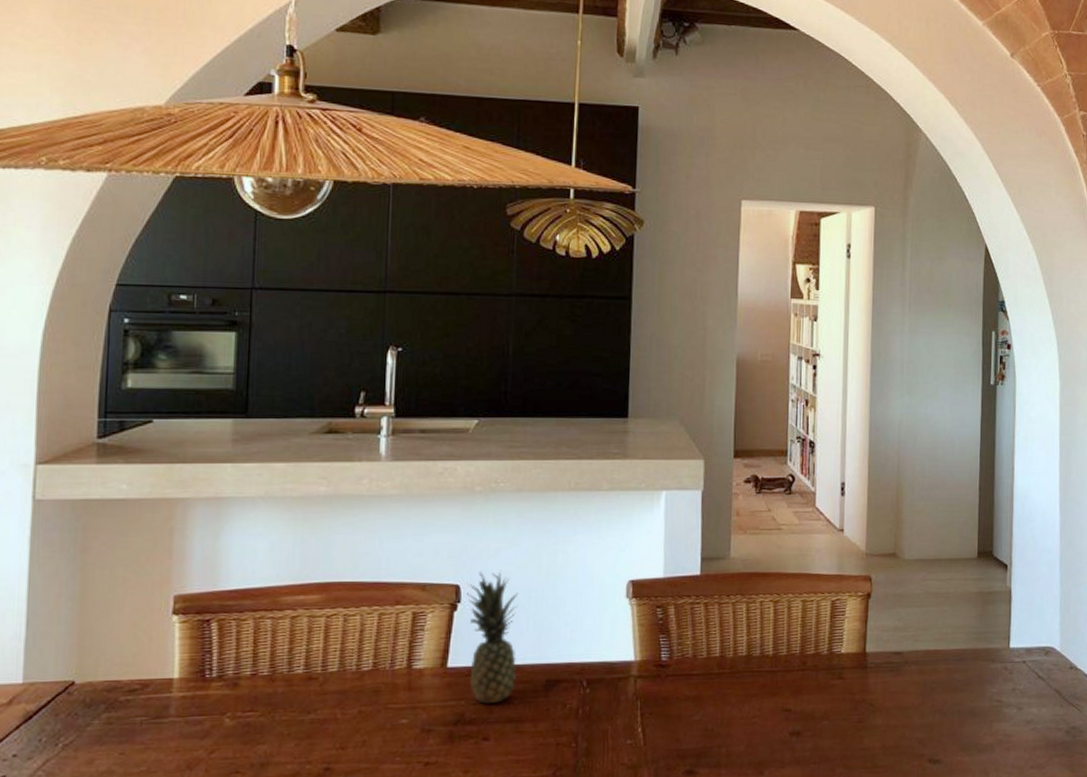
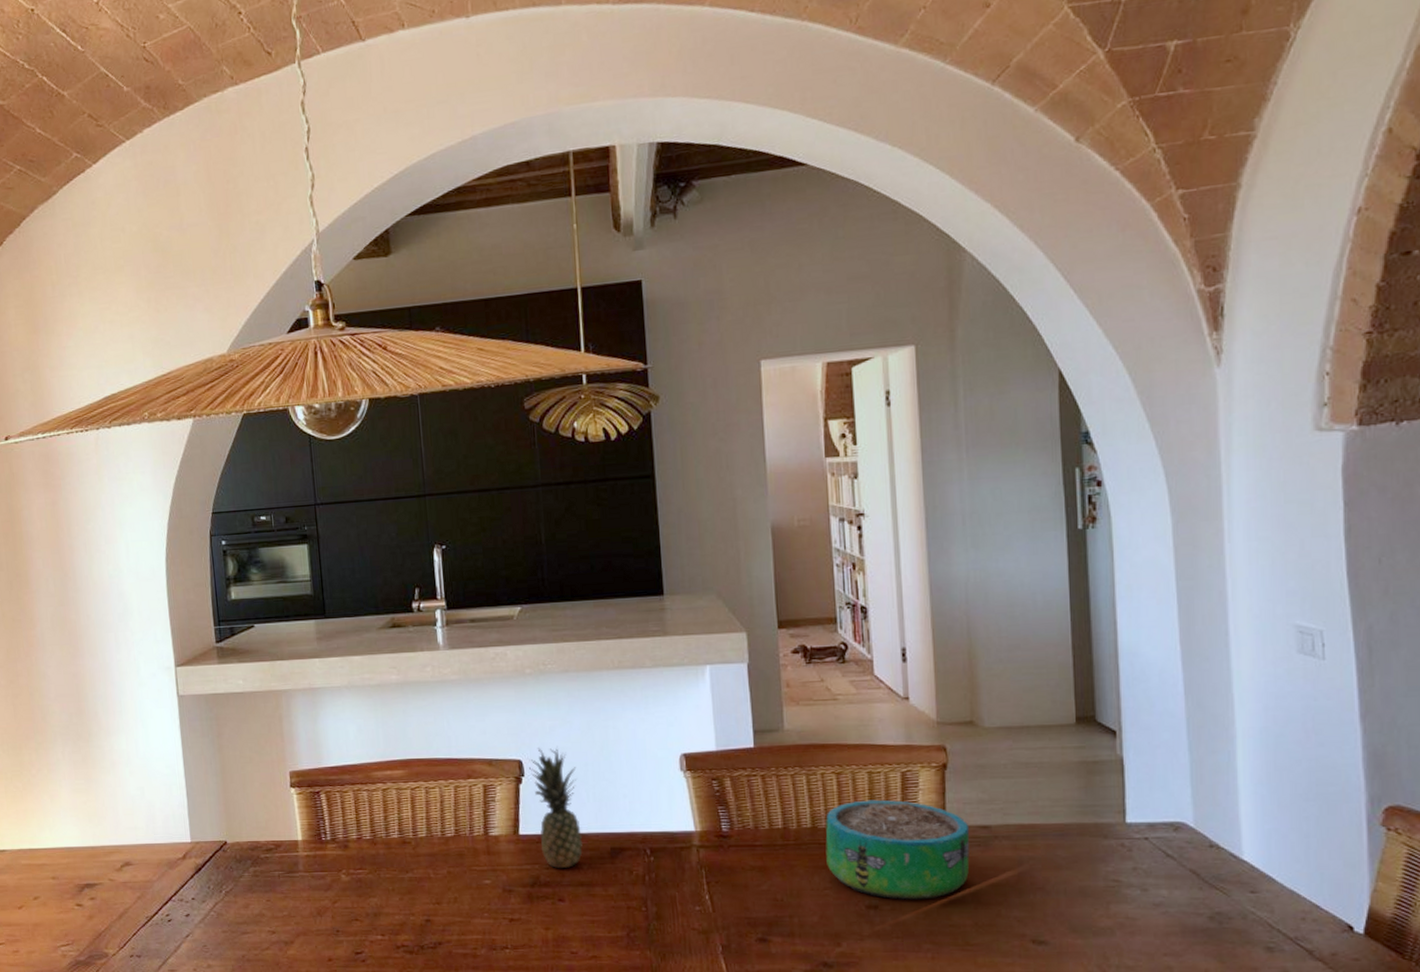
decorative bowl: none [757,627,885,726] -> present [825,799,970,900]

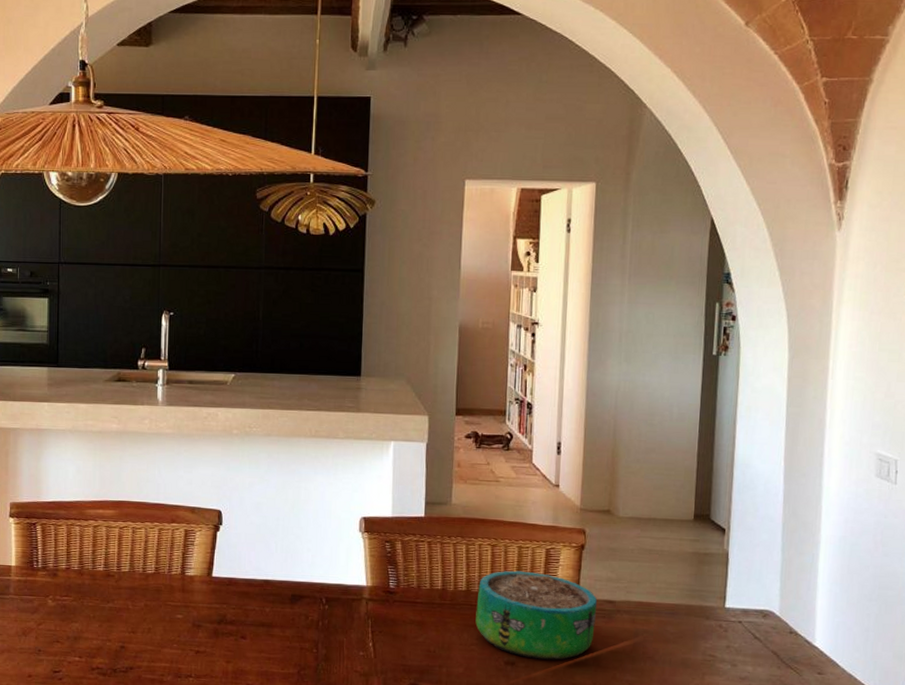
fruit: present [529,747,583,869] -> none [227,501,269,610]

